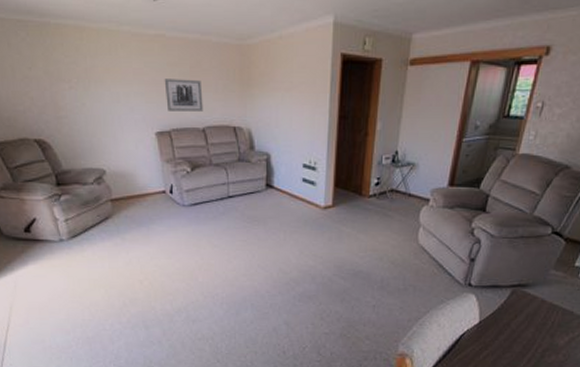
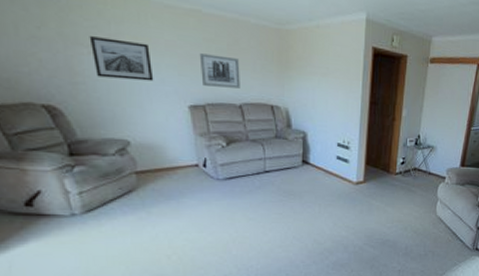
wall art: none [69,72,124,111] -> present [89,36,154,82]

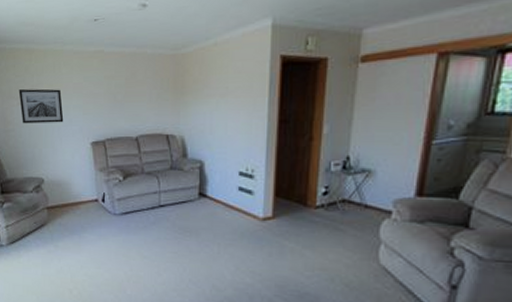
wall art: present [199,53,240,89] -> none [101,90,137,122]

